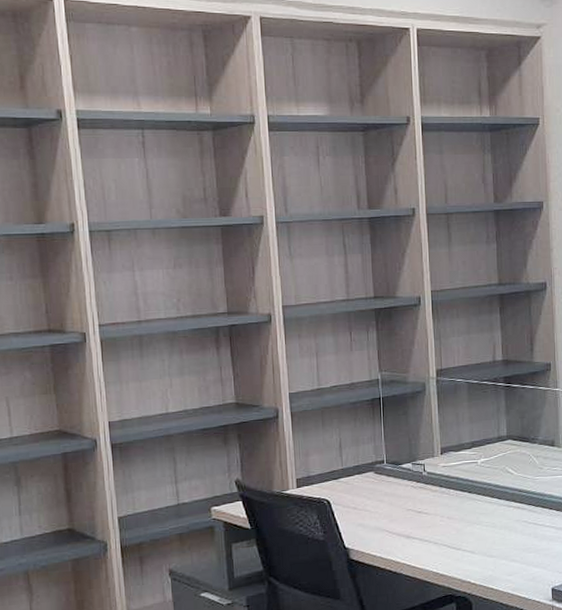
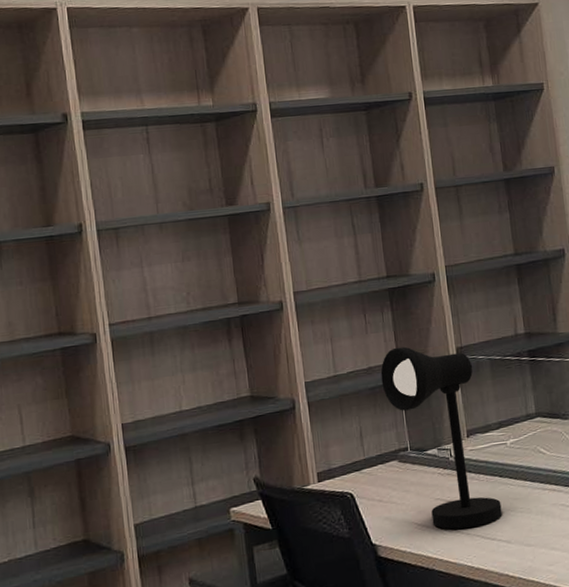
desk lamp: none [362,365,469,538] -> present [380,346,503,530]

